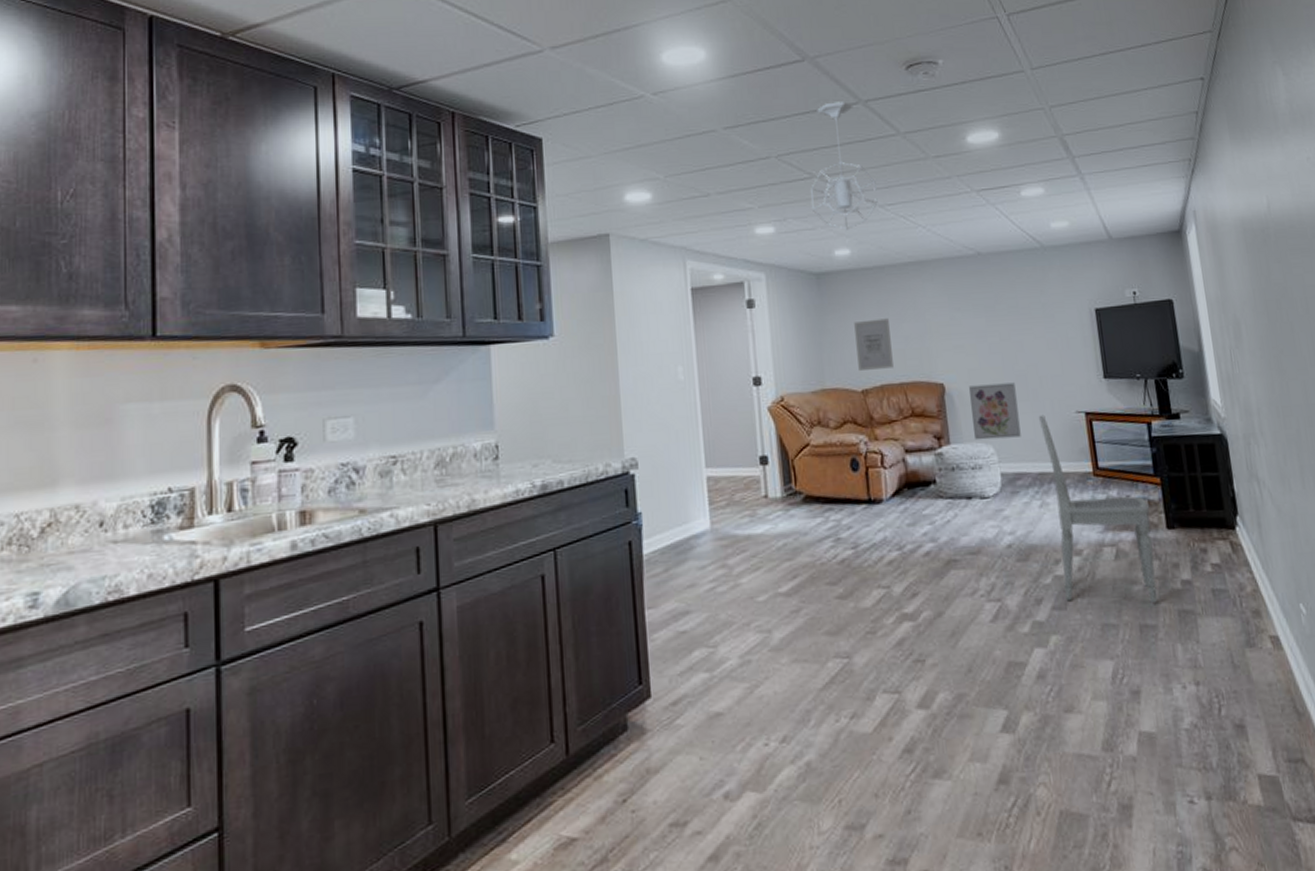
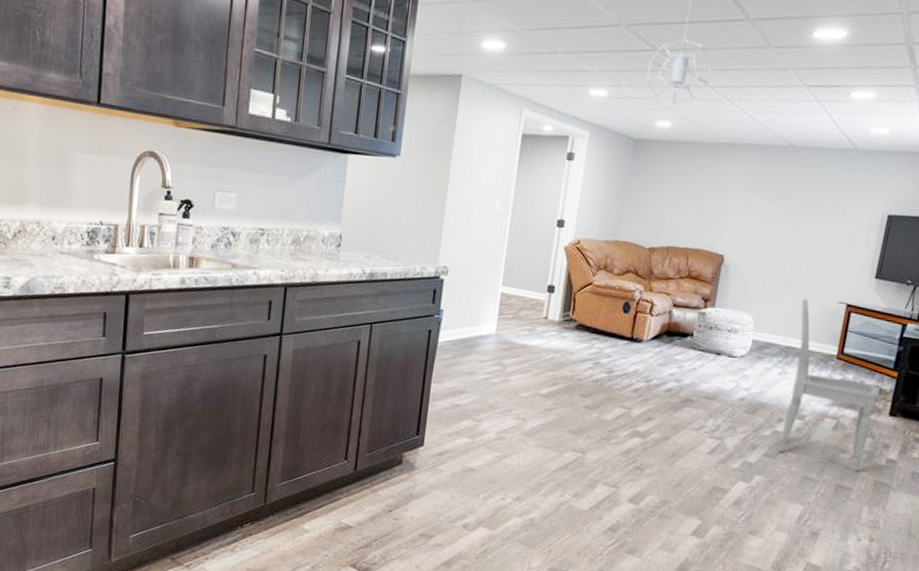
wall art: present [854,318,894,370] -> none [651,188,690,234]
wall art: present [969,382,1021,441] -> none [737,262,789,313]

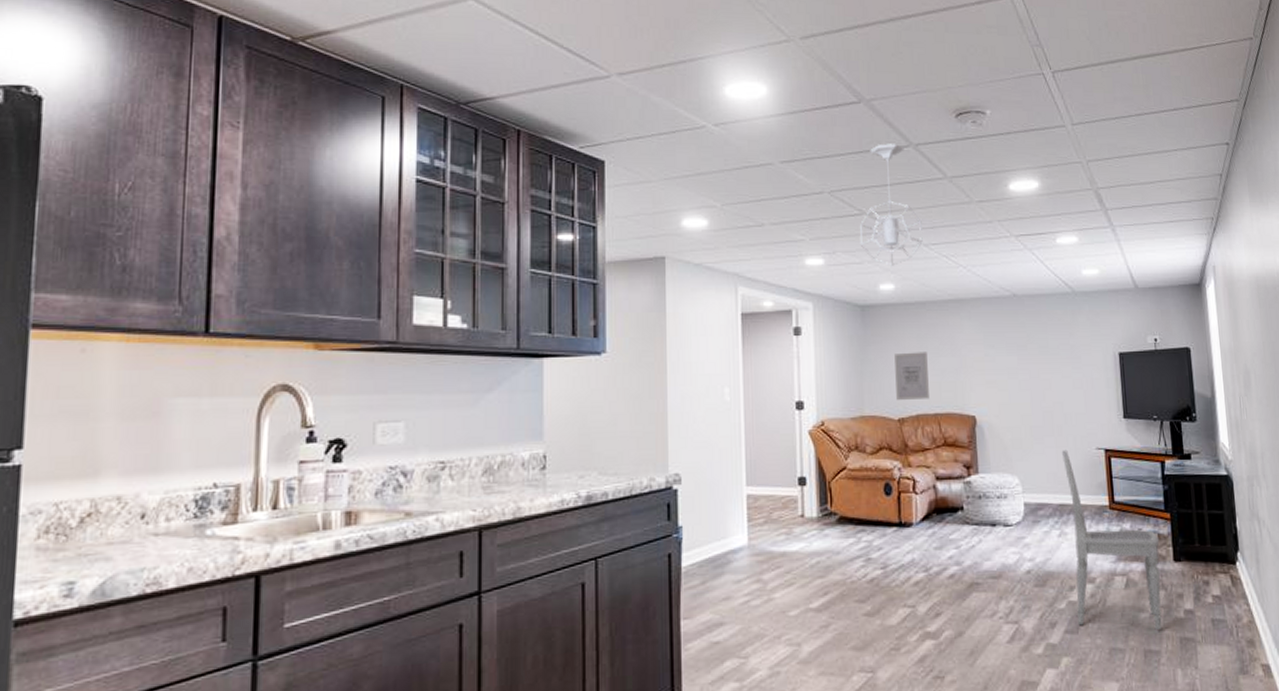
wall art: none [651,188,690,234] -> present [894,352,929,400]

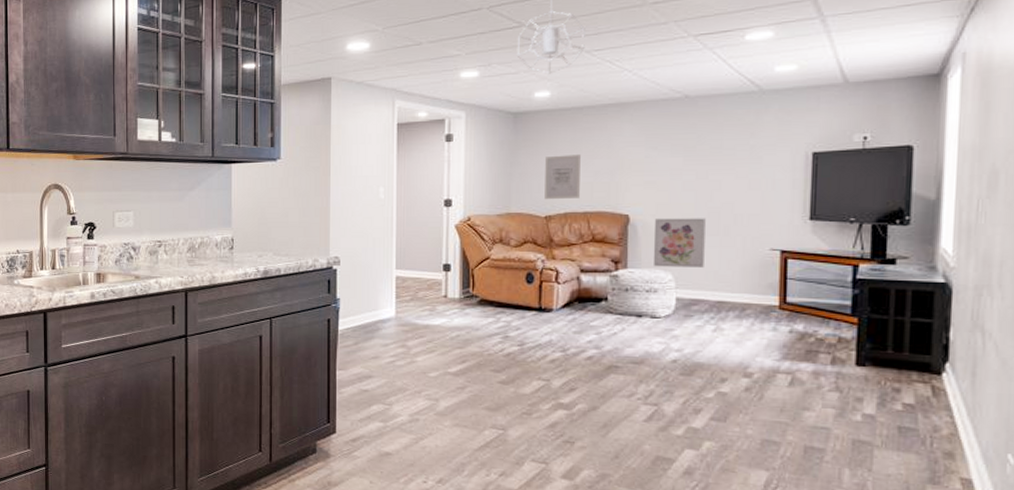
wall art: none [999,418,1045,471] -> present [652,218,706,268]
dining chair: present [1061,449,1162,631] -> none [726,249,840,430]

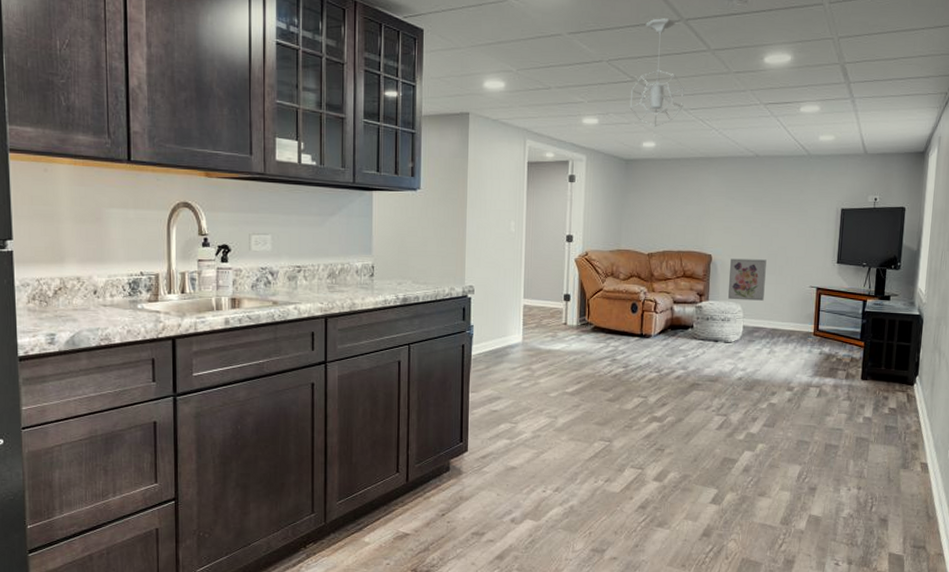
wall art: present [545,154,581,199] -> none [648,200,677,239]

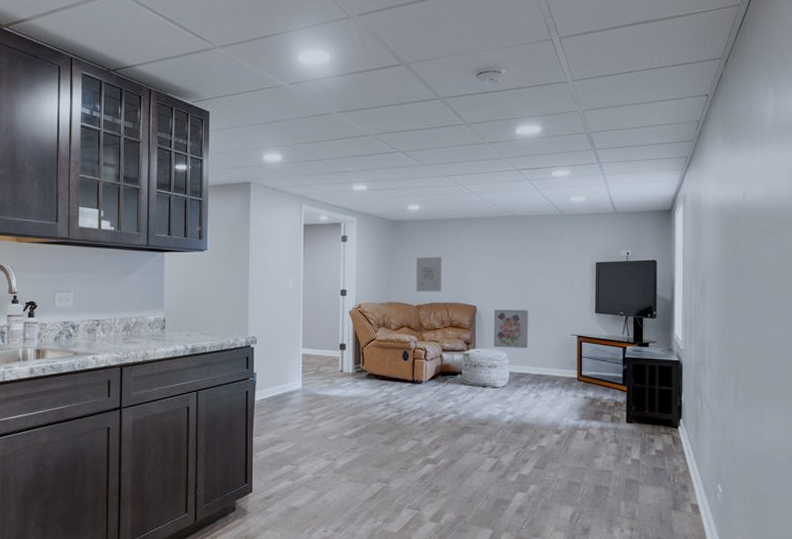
pendant light: present [629,18,684,127] -> none [395,97,444,192]
wall art: none [648,200,677,239] -> present [416,257,442,292]

